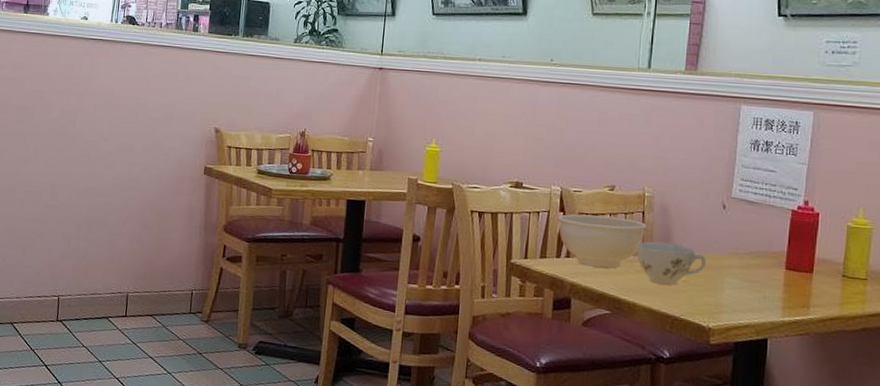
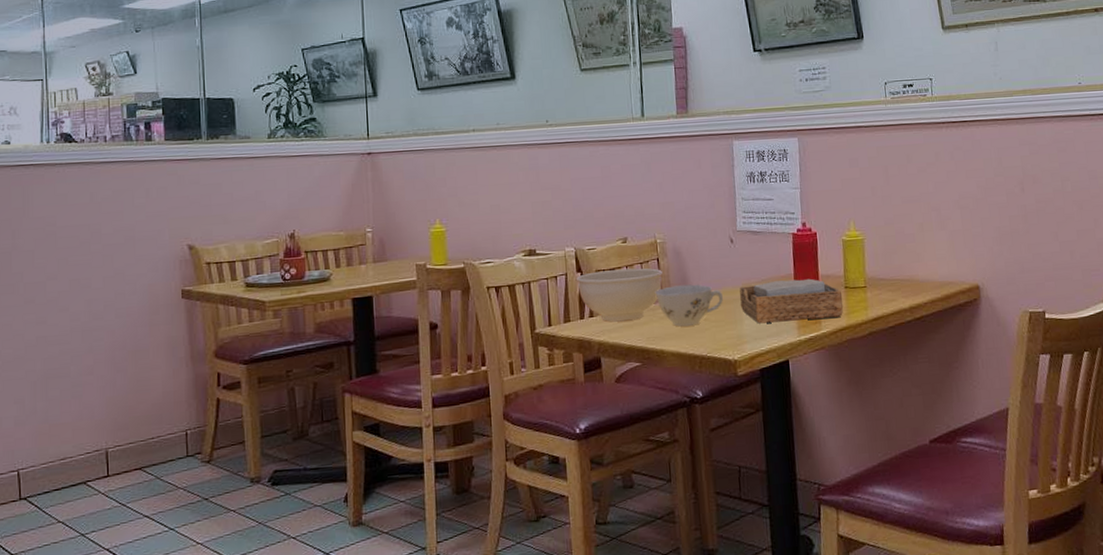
napkin holder: none [723,255,838,305] -> present [739,278,844,324]

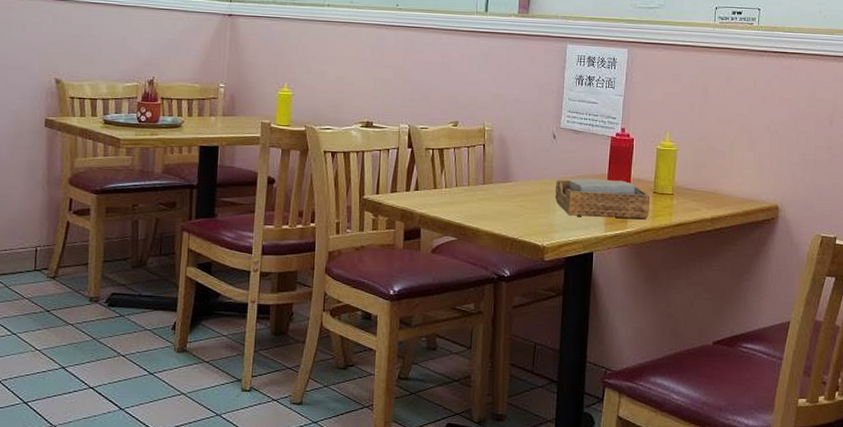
soup bowl: present [576,268,664,322] -> none [407,149,488,198]
teacup: present [655,284,723,327] -> none [478,171,540,210]

